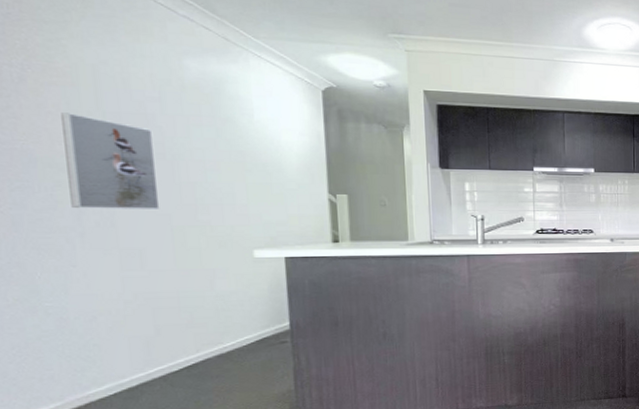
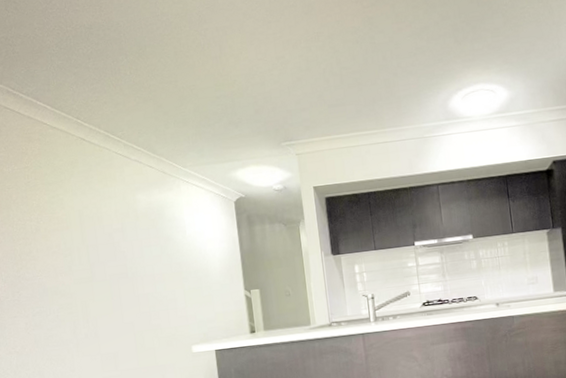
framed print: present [61,112,160,209] -> none [61,250,126,325]

